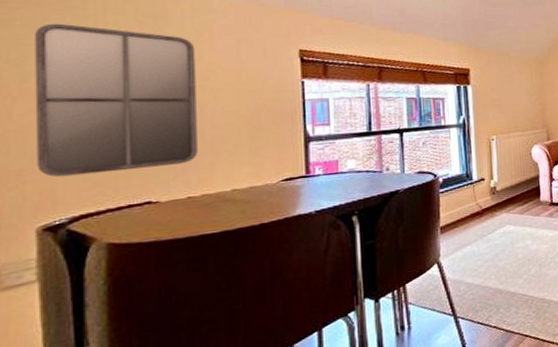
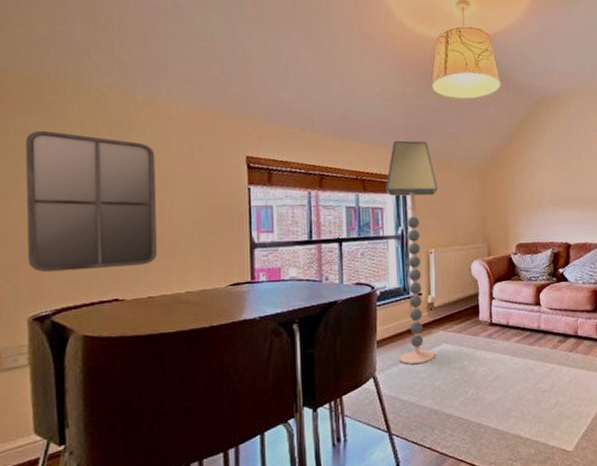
floor lamp: none [446,33,499,248] -> present [385,140,438,365]

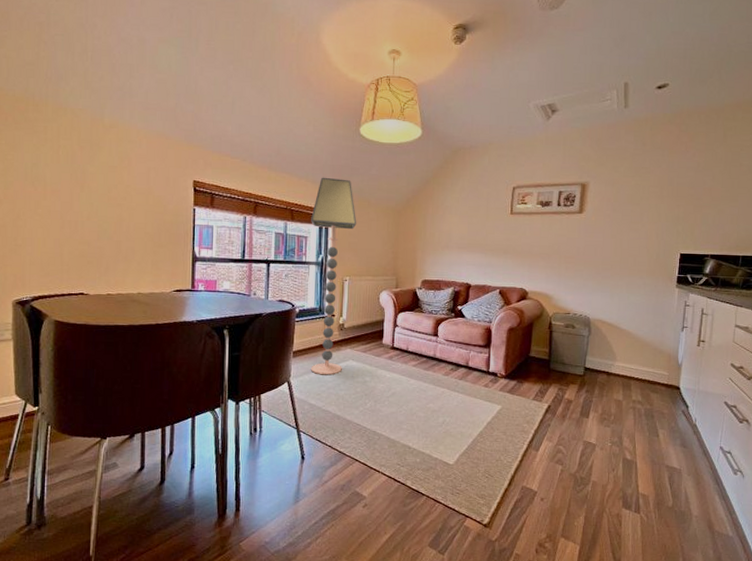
home mirror: present [26,130,157,273] -> none [13,144,118,267]

